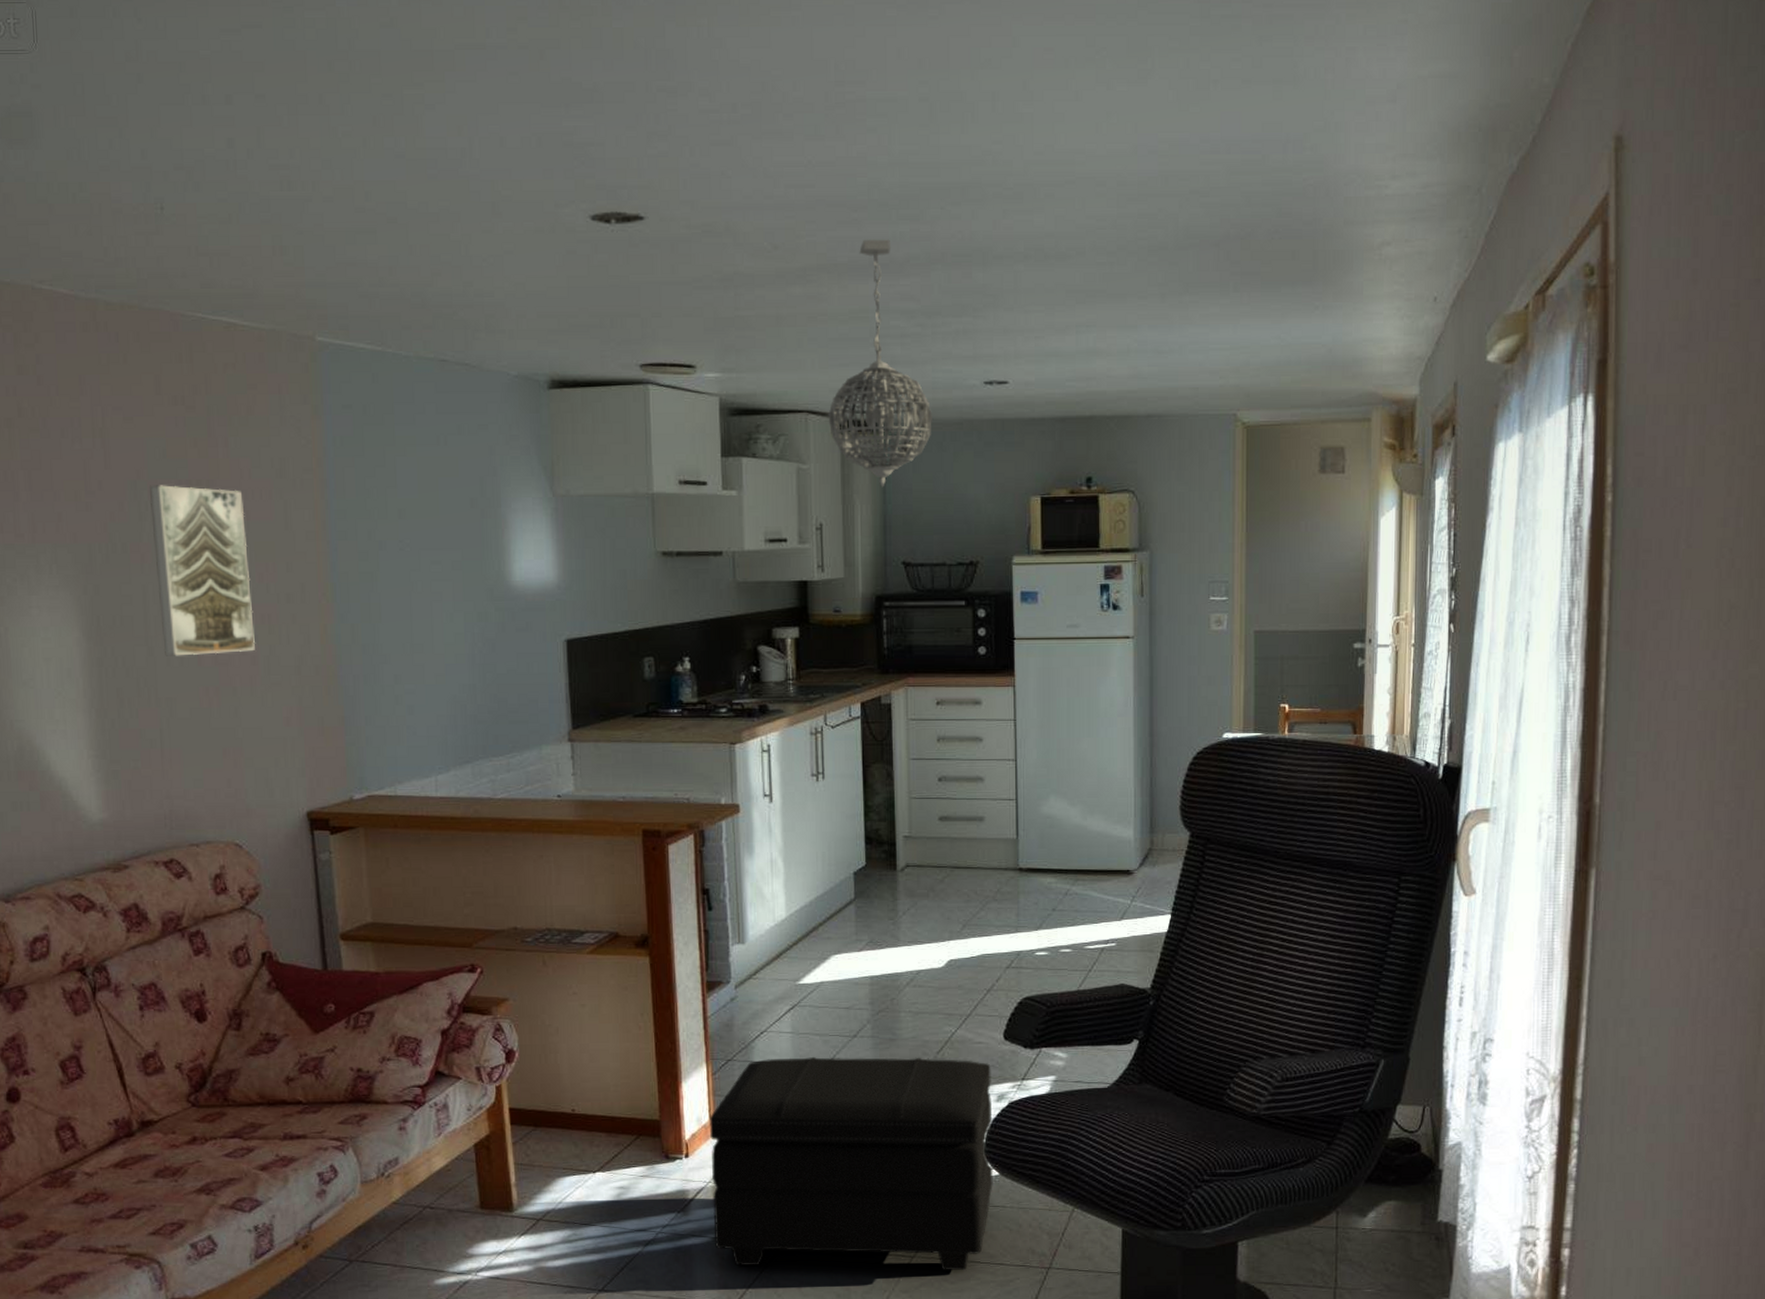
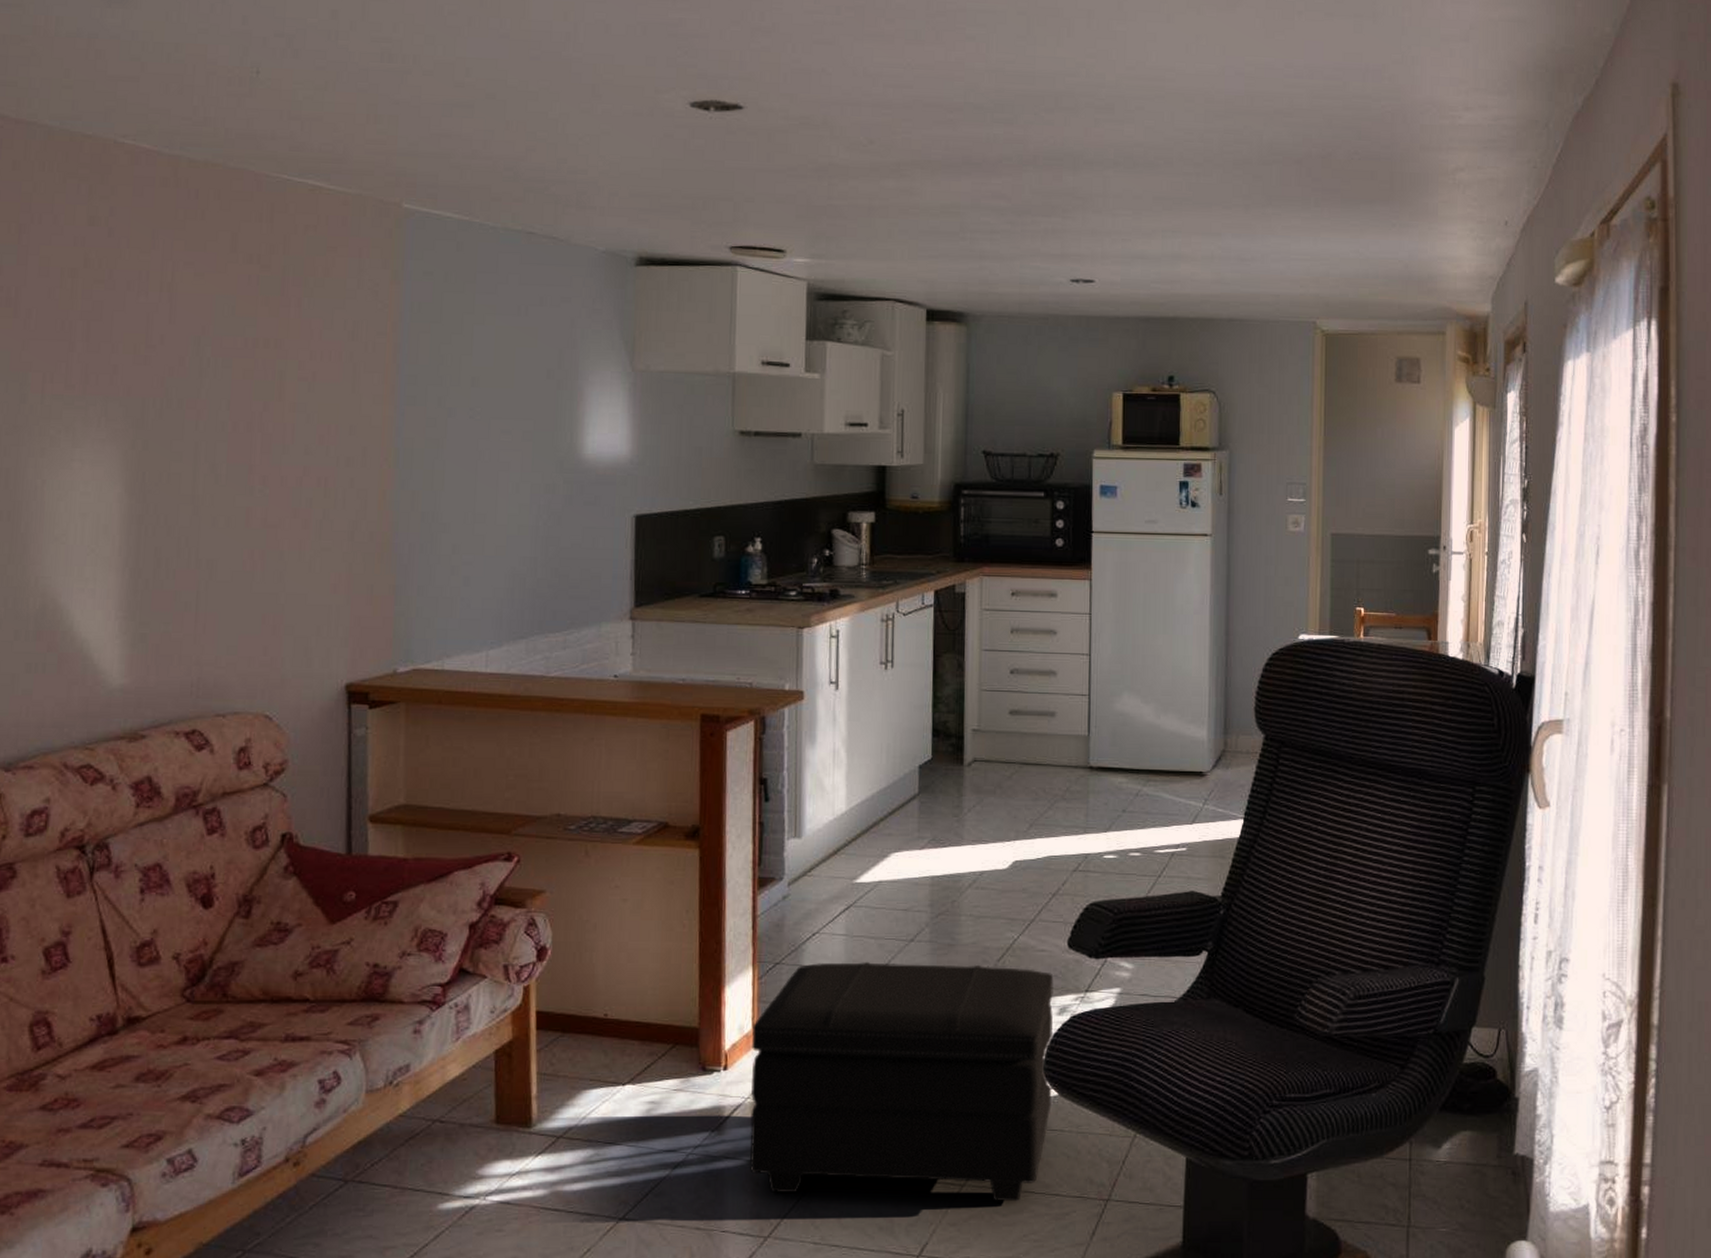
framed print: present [149,485,255,656] -> none [210,341,311,517]
pendant light: present [828,239,932,488] -> none [915,139,1018,377]

